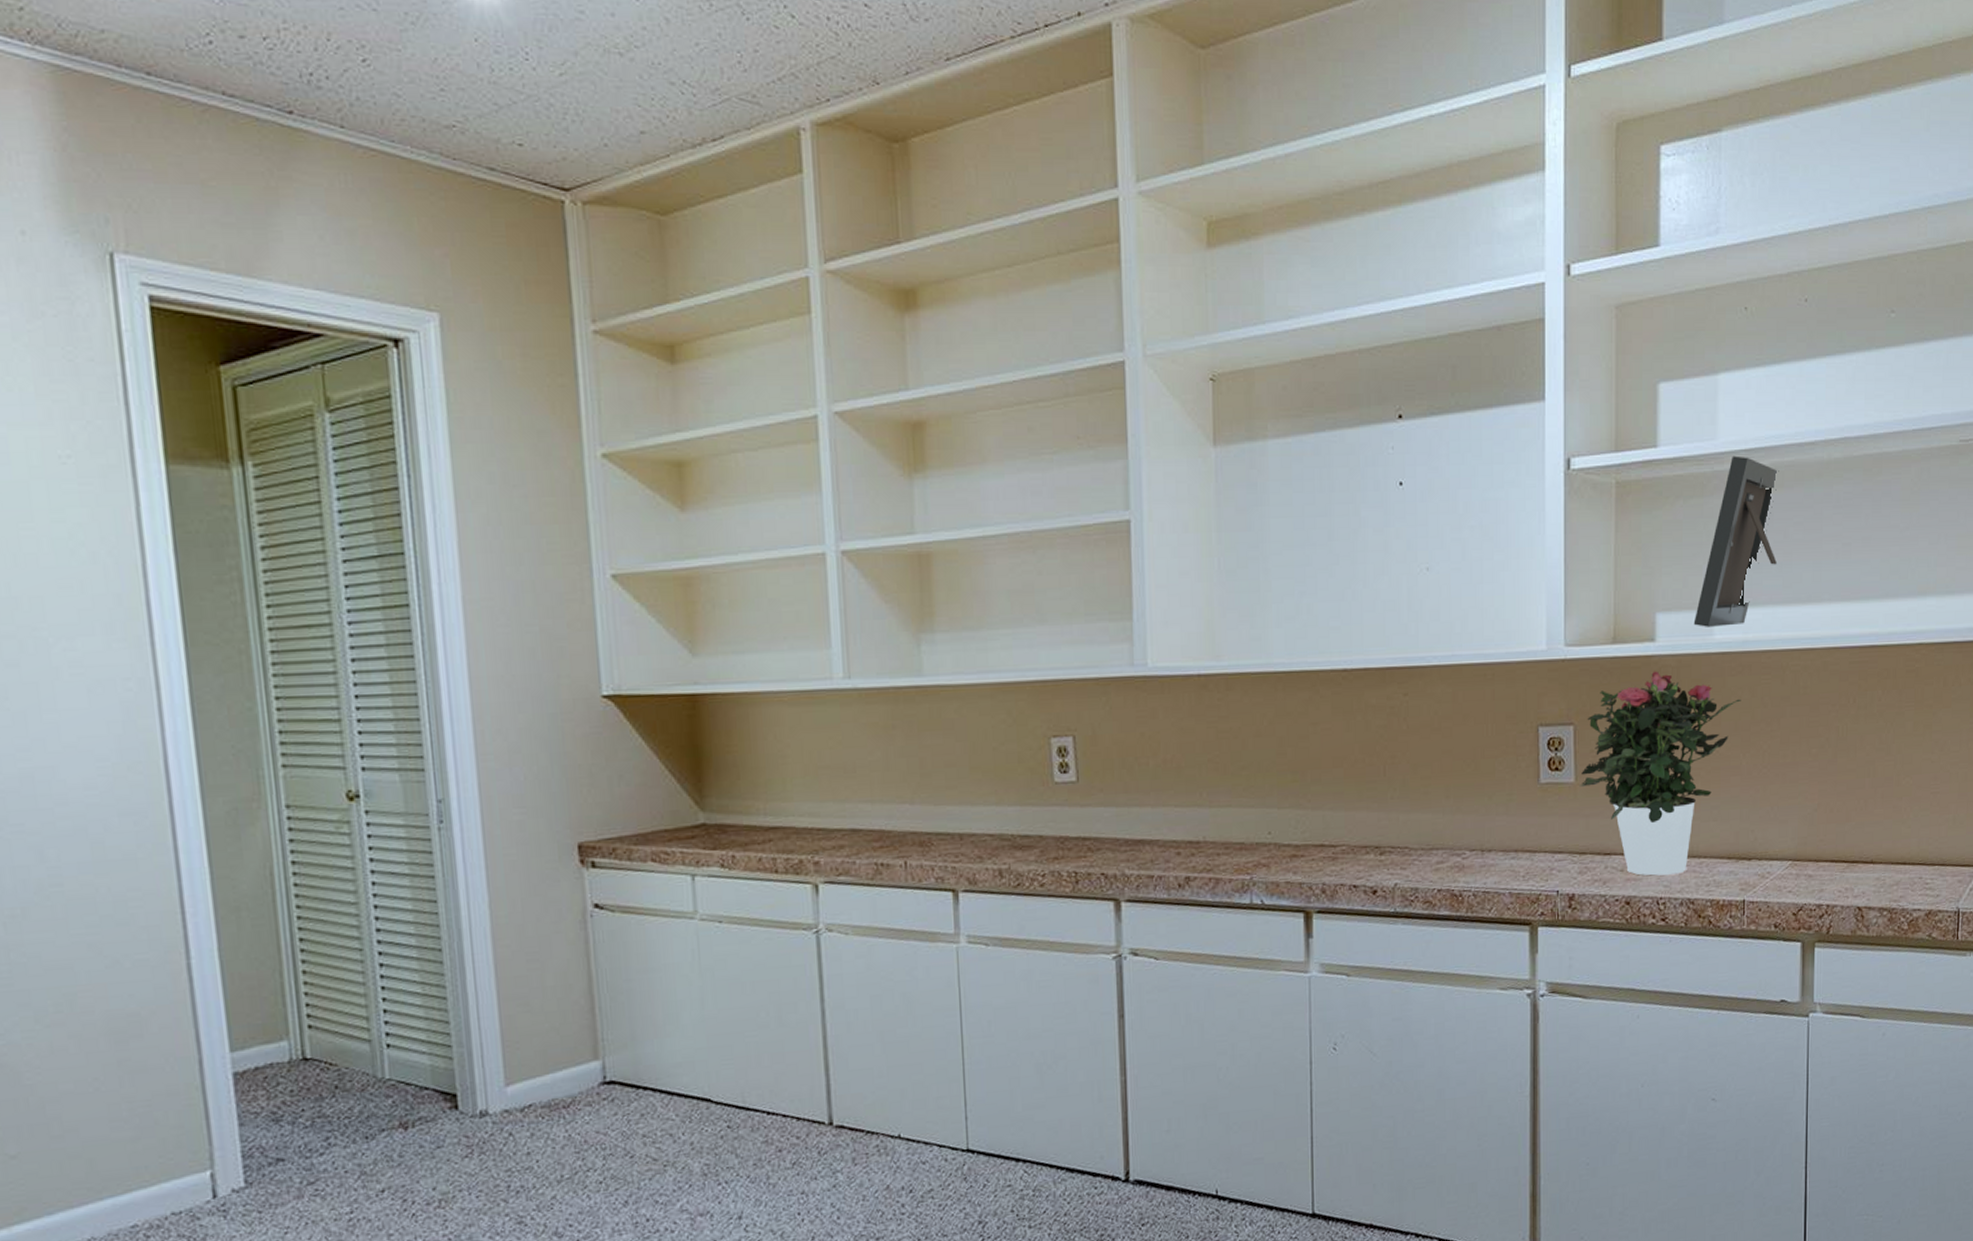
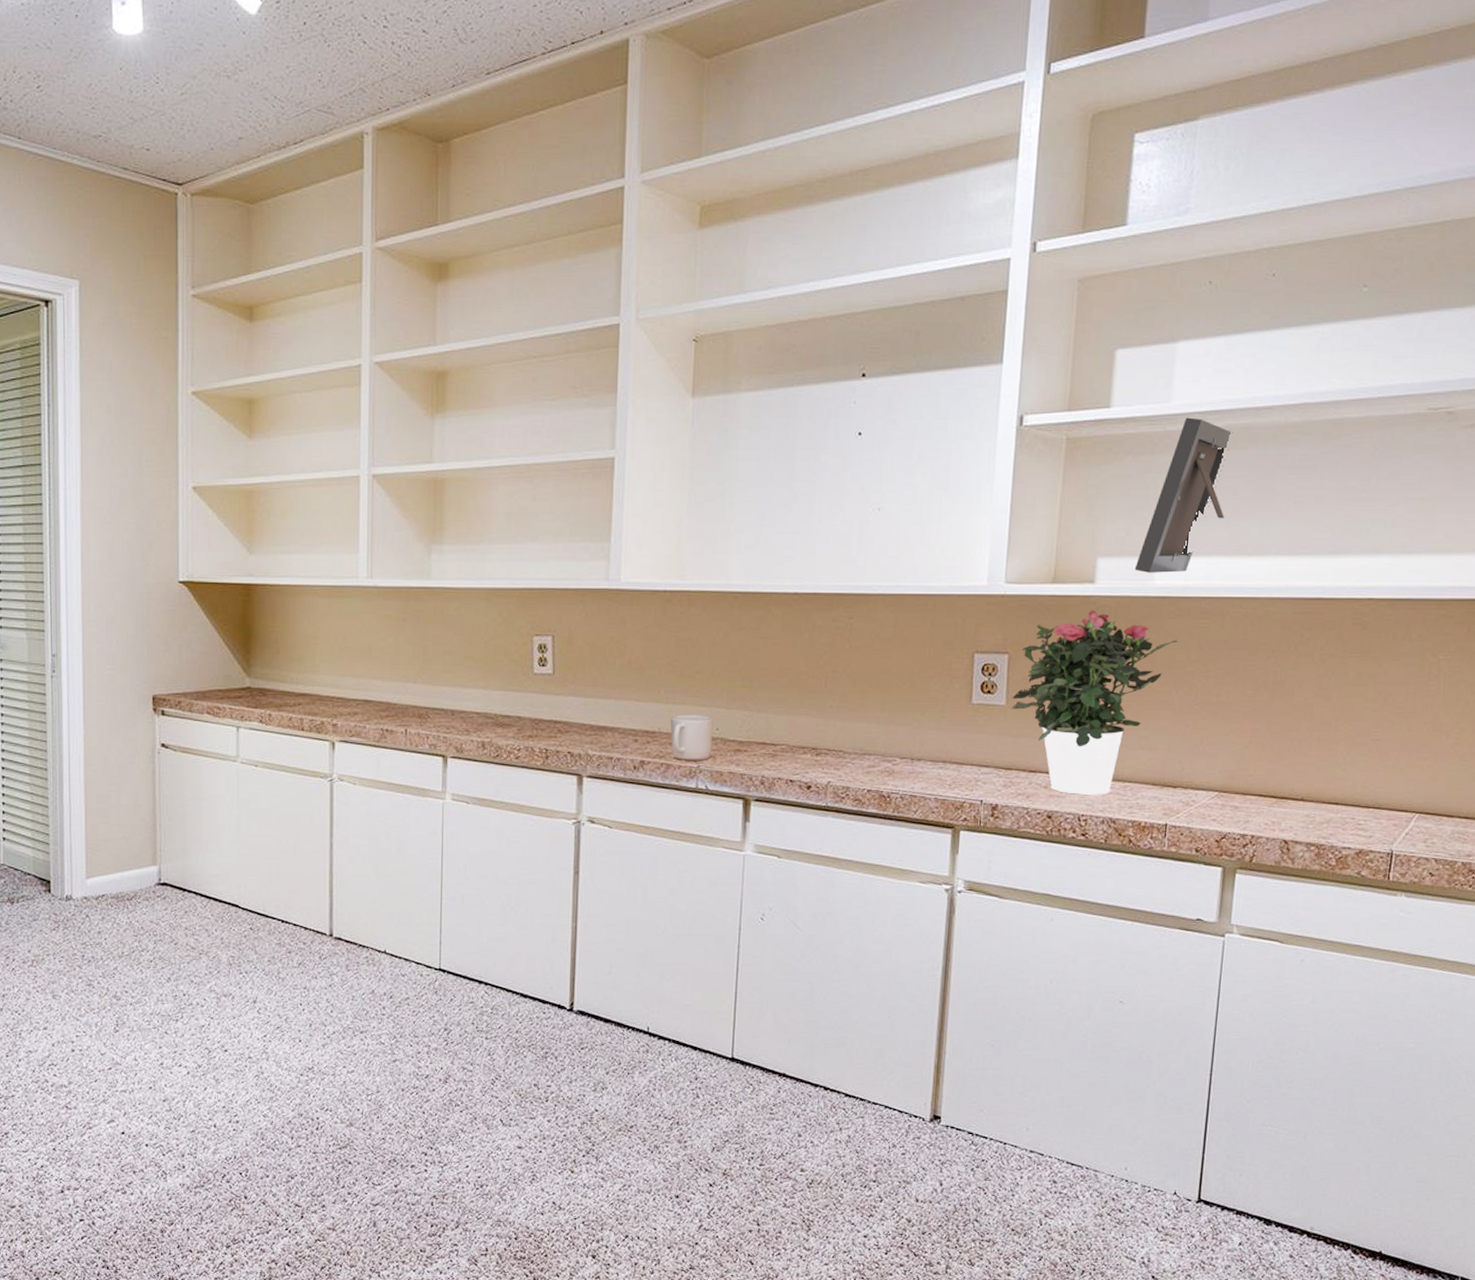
mug: none [1217,817,1266,873] -> present [670,714,714,760]

